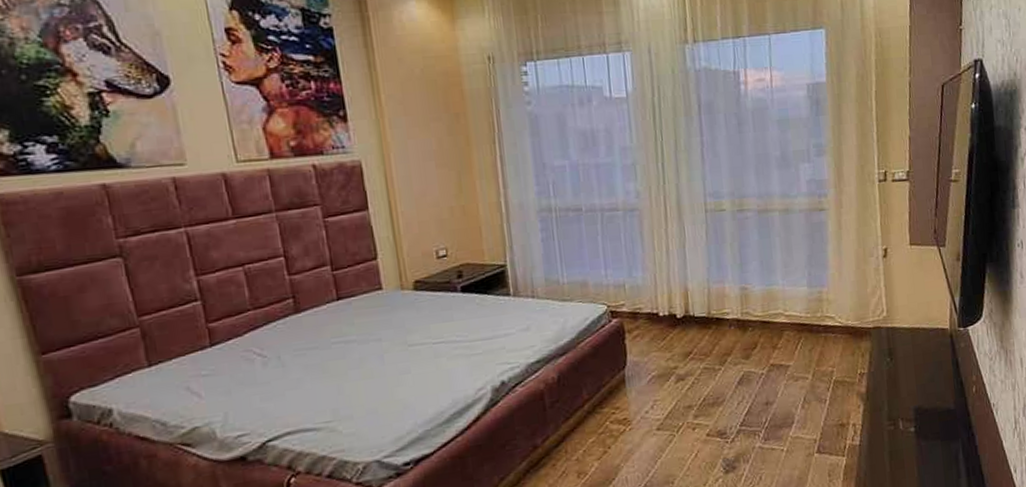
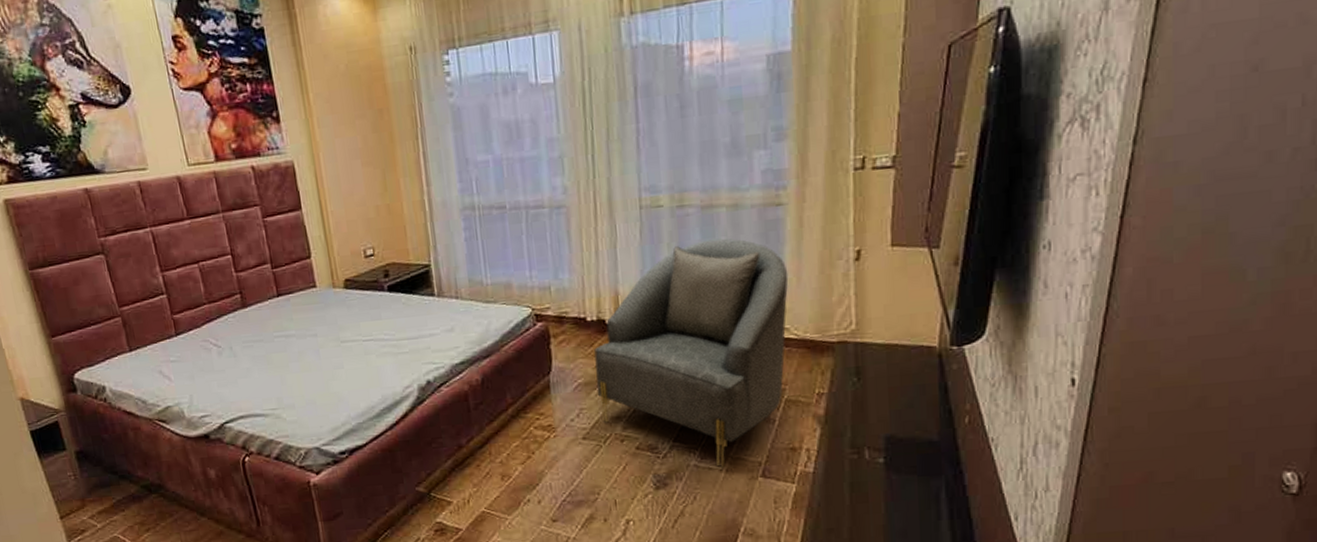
armchair: none [666,238,832,448] -> present [594,238,789,468]

